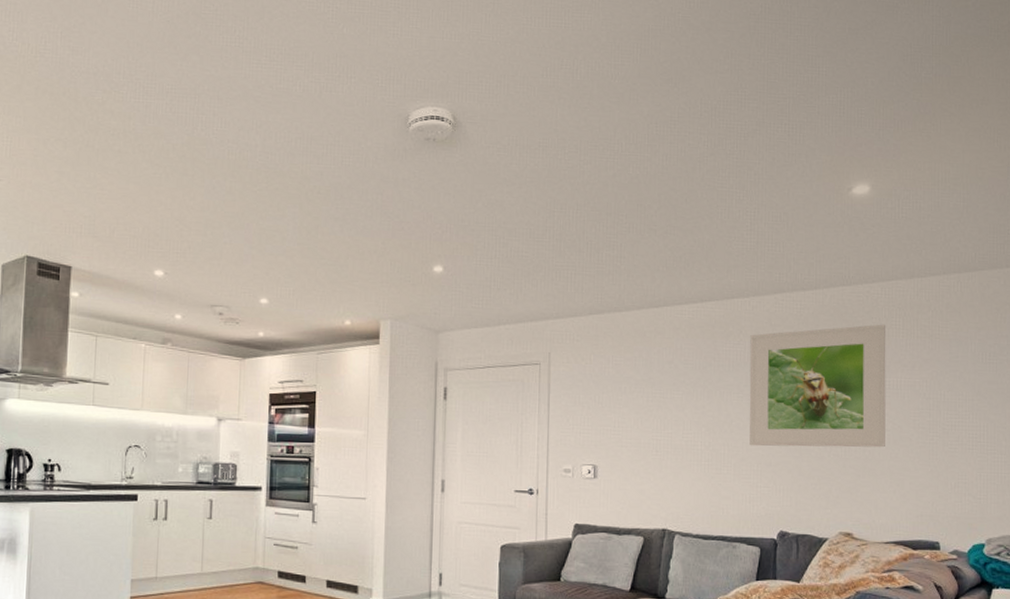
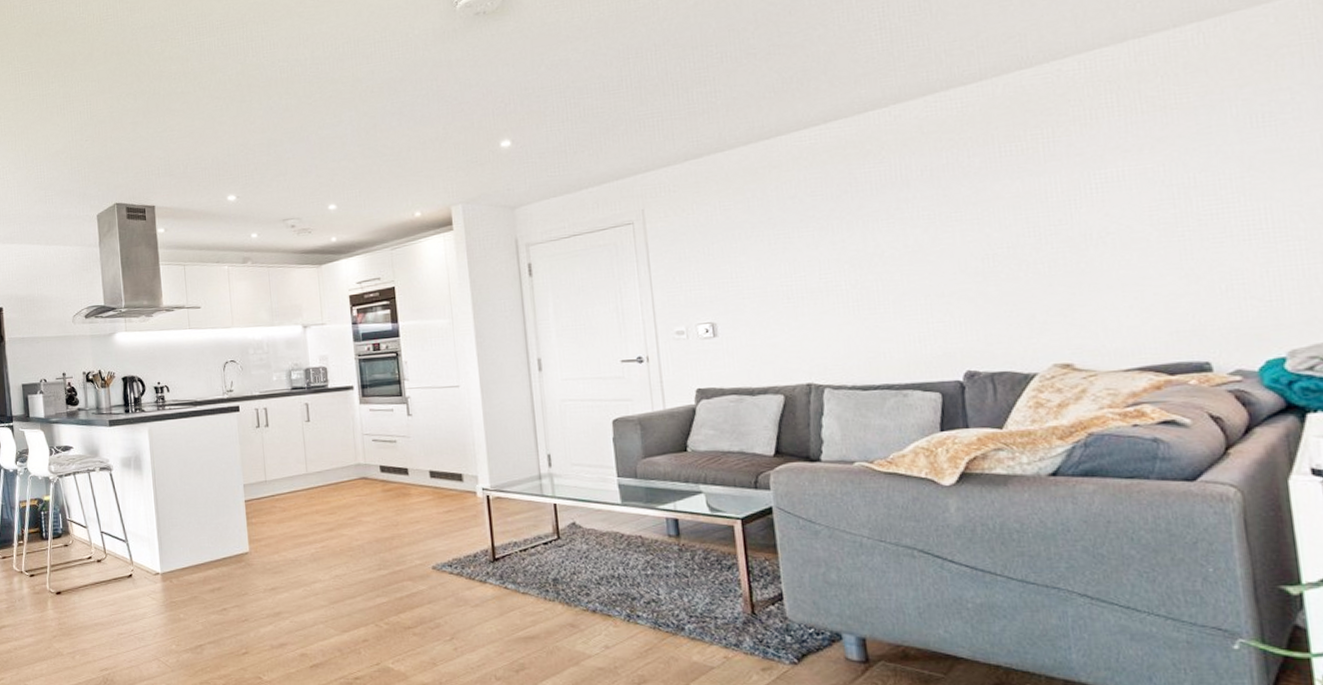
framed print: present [749,324,886,448] -> none [895,105,1109,277]

